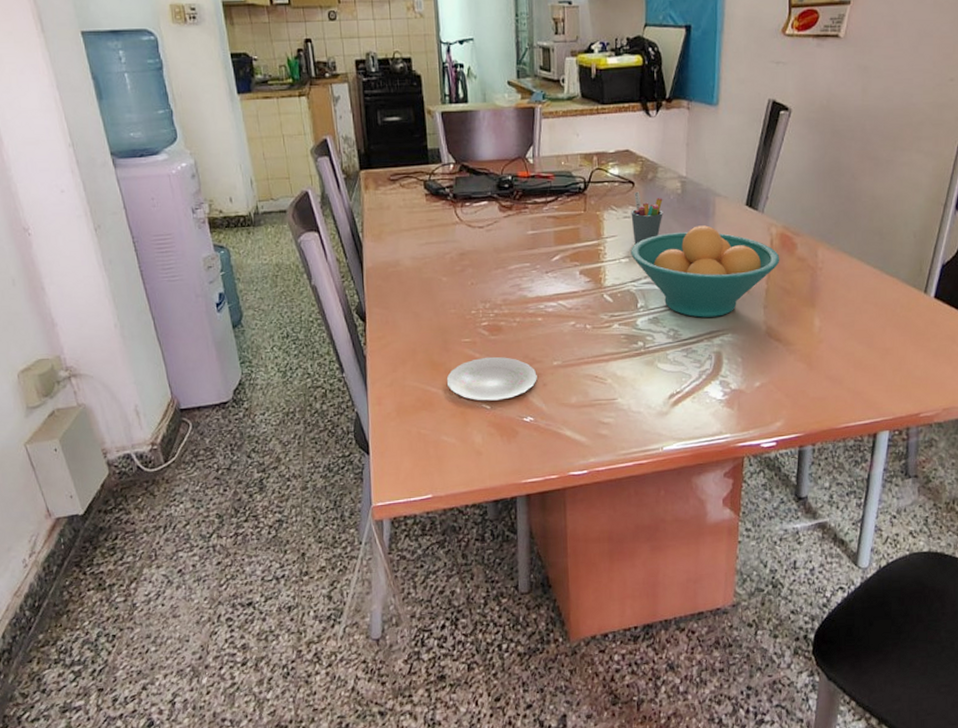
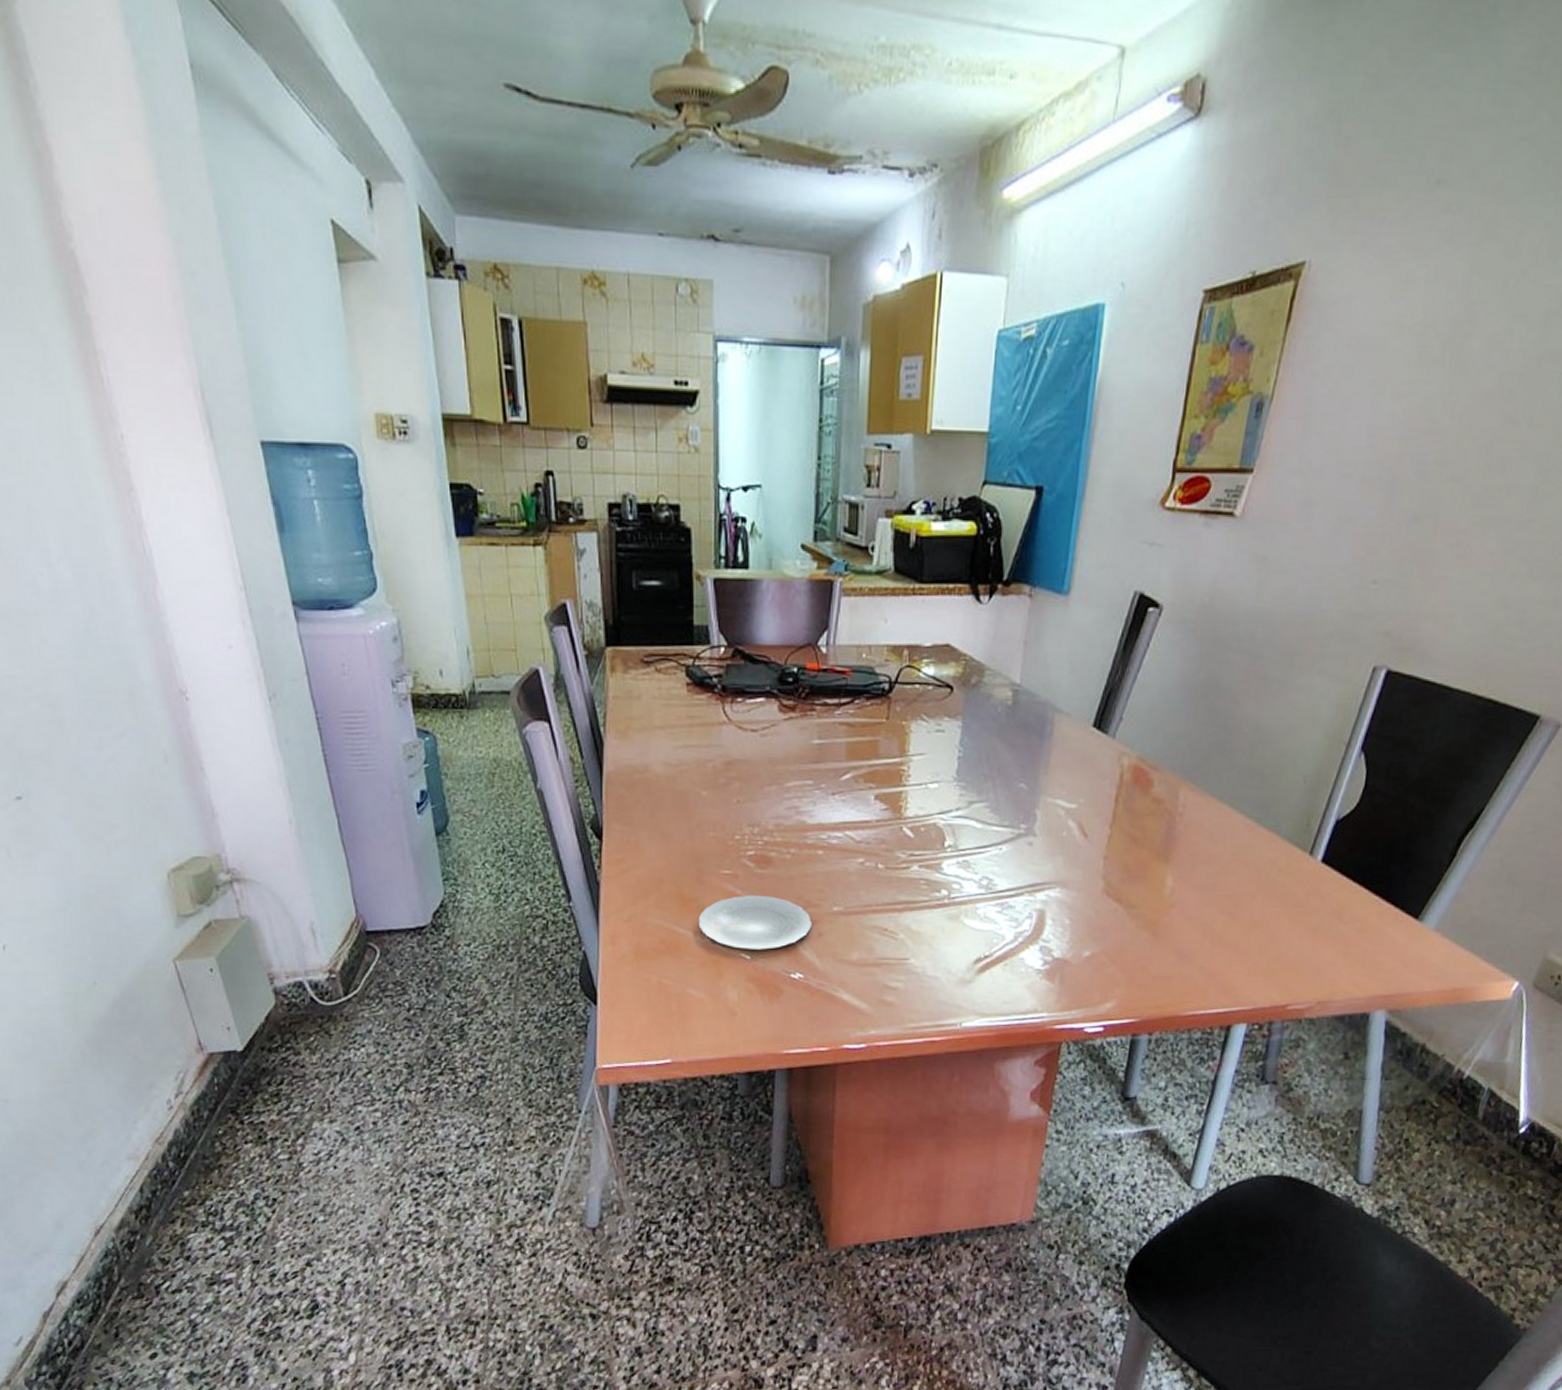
pen holder: present [631,191,663,245] -> none [945,699,988,767]
fruit bowl: present [631,225,780,318] -> none [941,748,1131,866]

